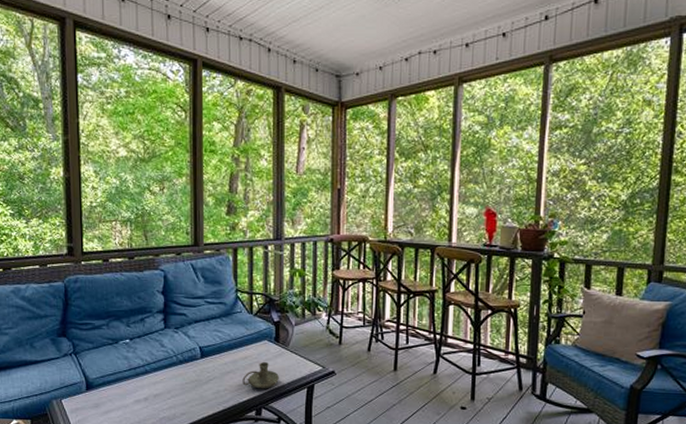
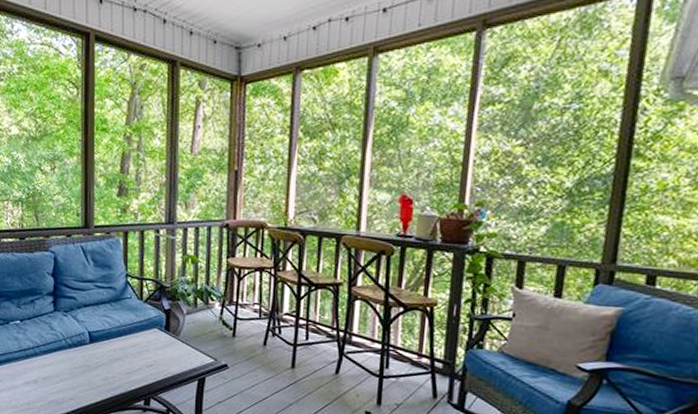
candle holder: present [242,361,279,389] -> none [131,350,169,379]

